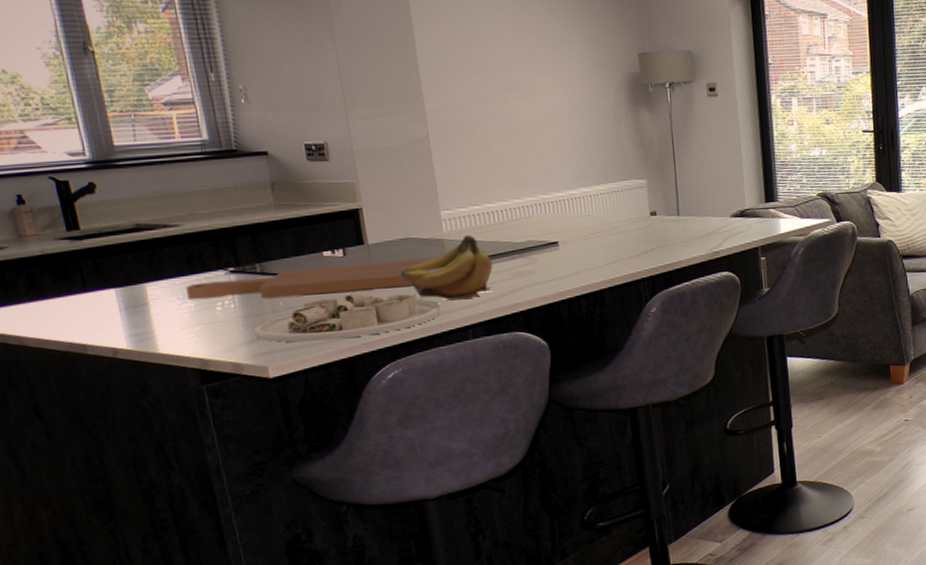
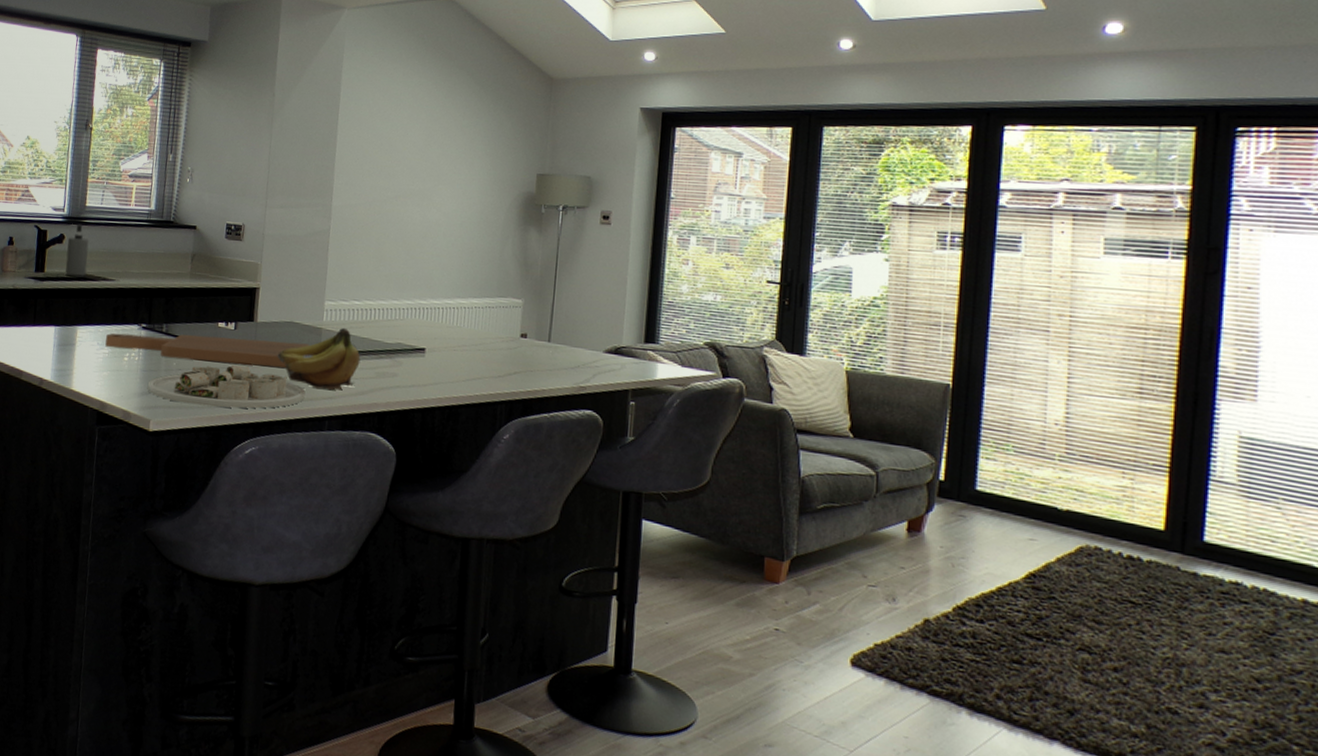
soap dispenser: none [95,167,139,230] -> present [65,224,89,277]

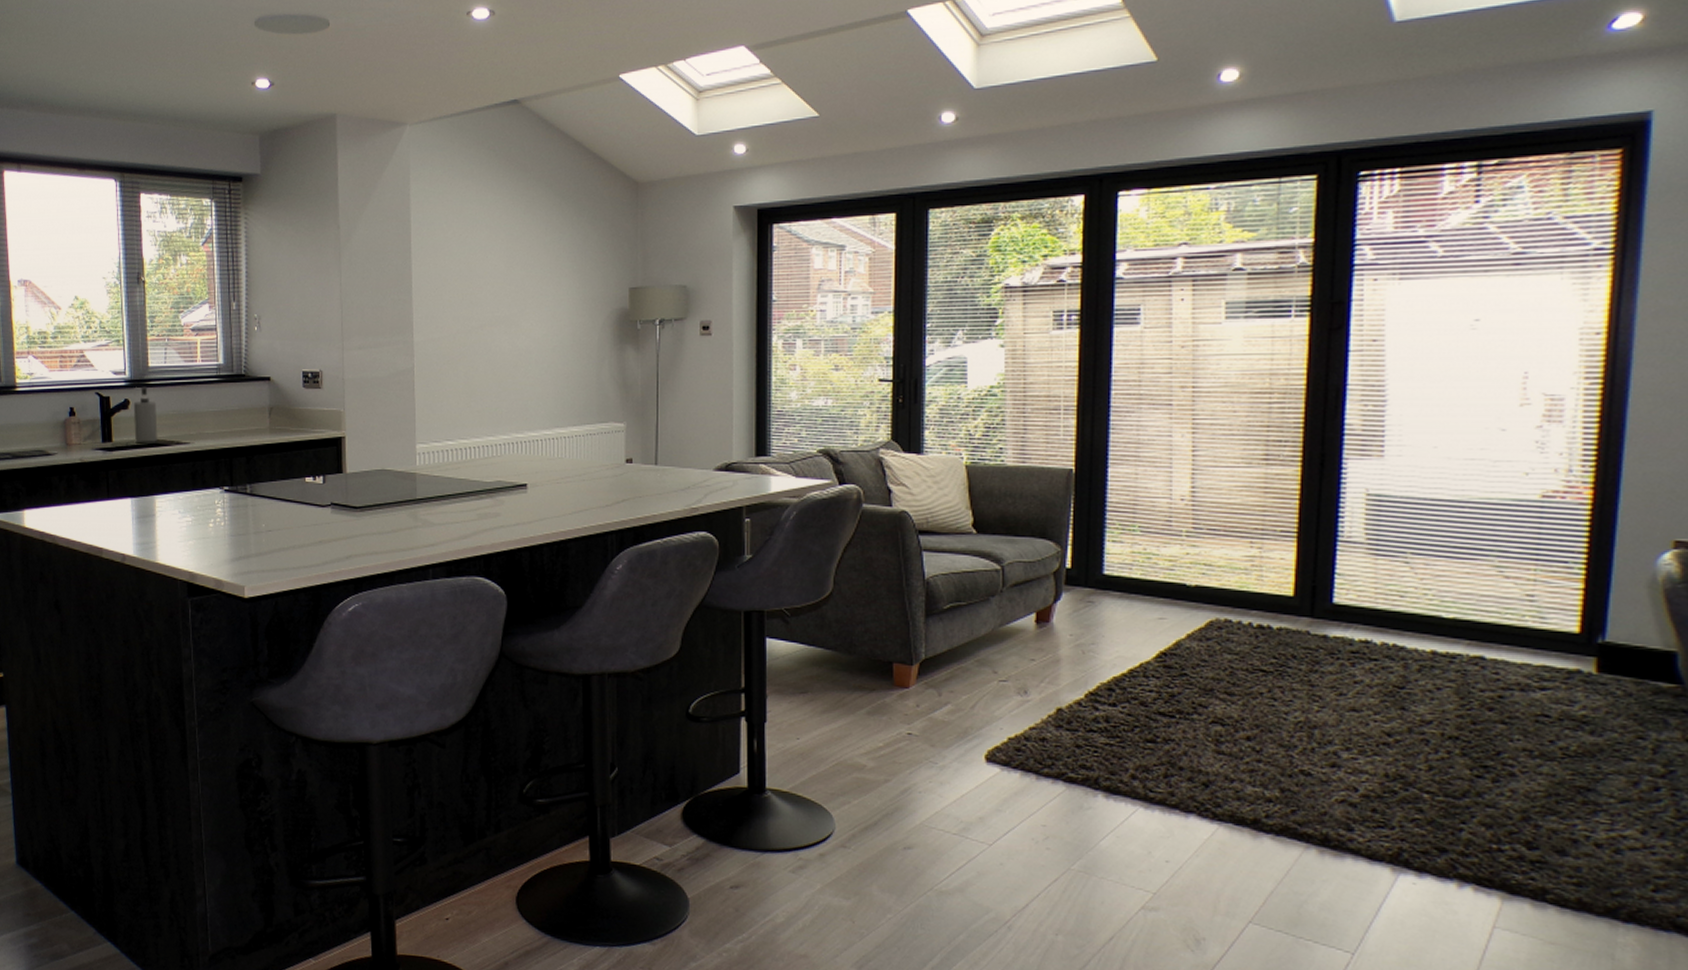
cutting board: present [105,333,309,368] -> none [187,491,404,520]
platter: present [147,364,306,409] -> none [237,520,405,566]
fruit: present [277,328,361,391] -> none [371,471,460,537]

